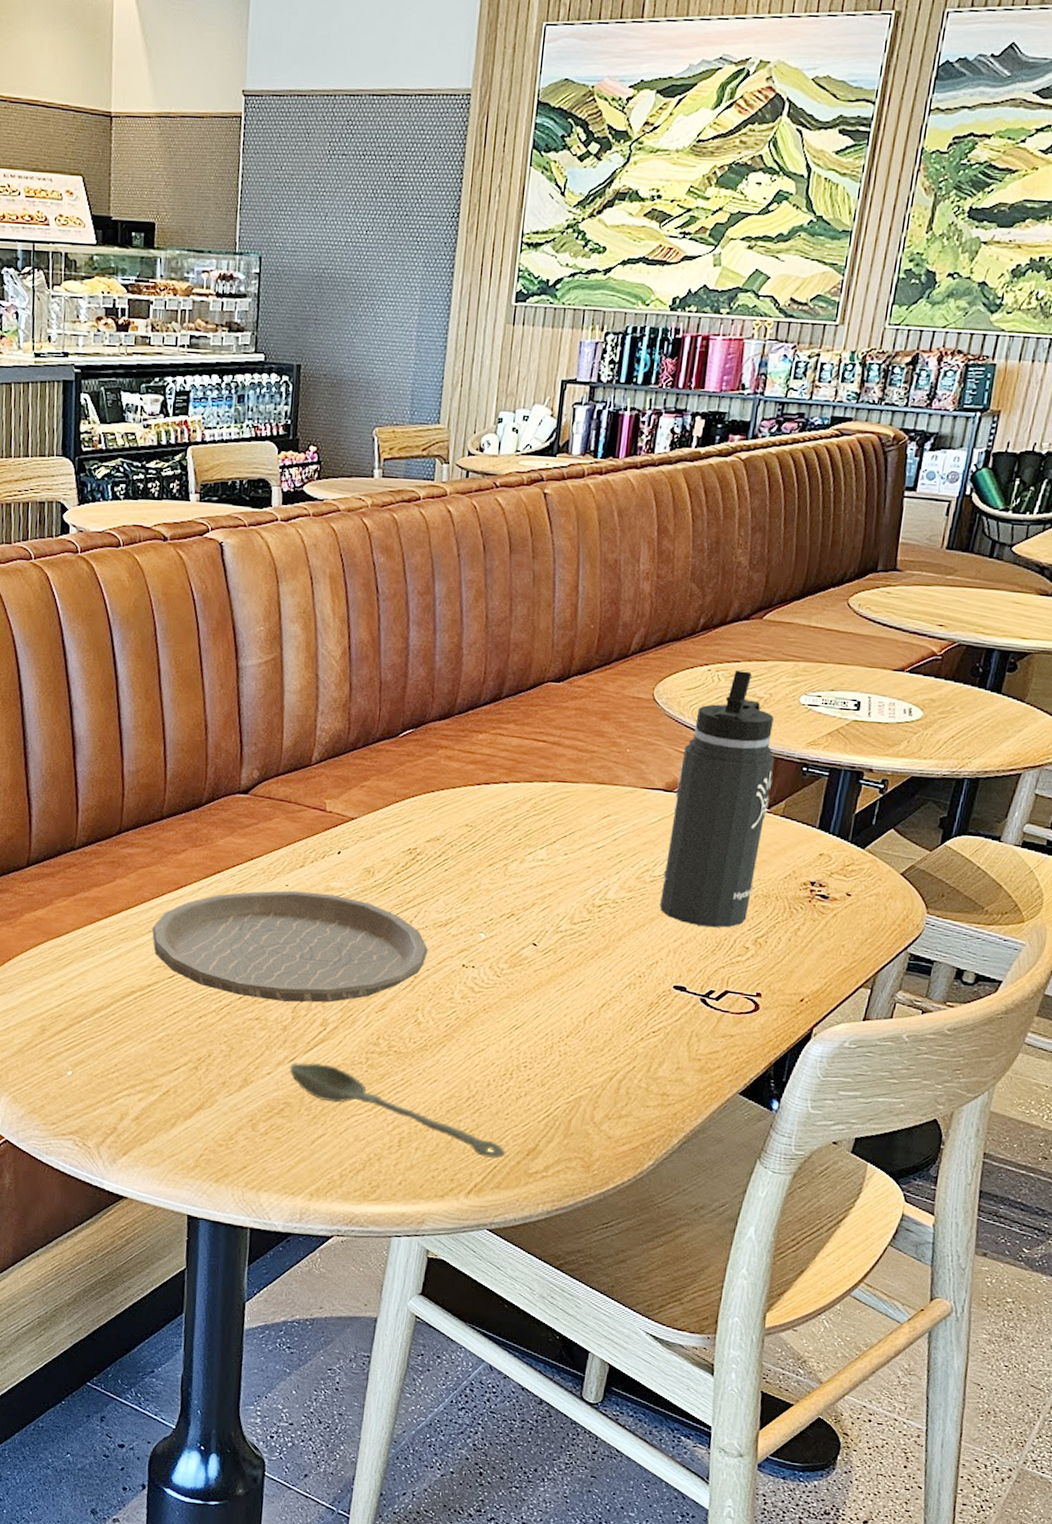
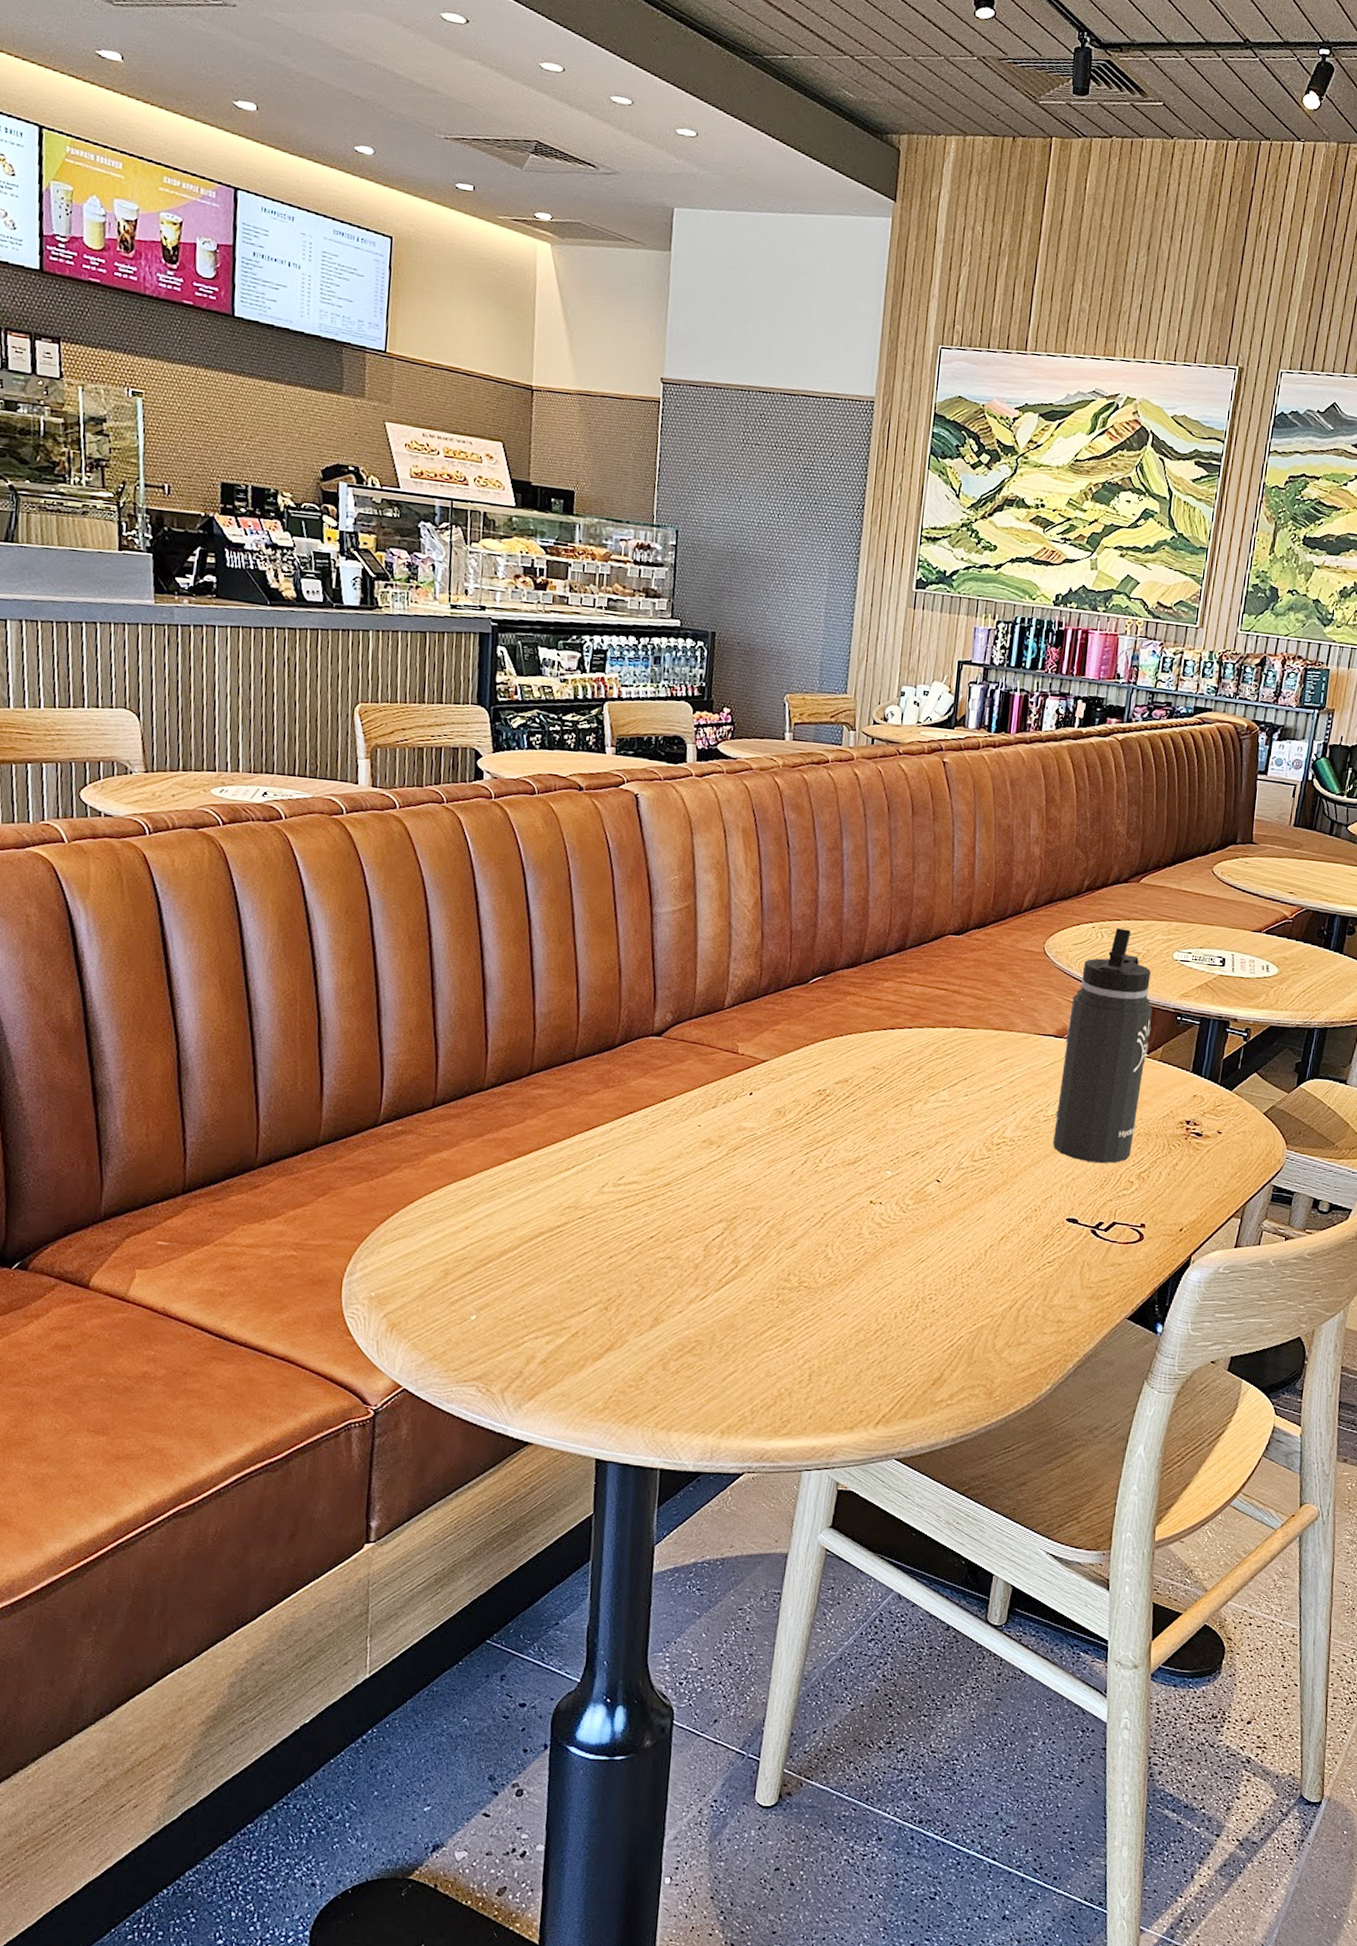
plate: present [152,890,429,1003] -> none [562,1130,838,1241]
spoon: present [290,1062,506,1158] -> none [701,1300,913,1389]

